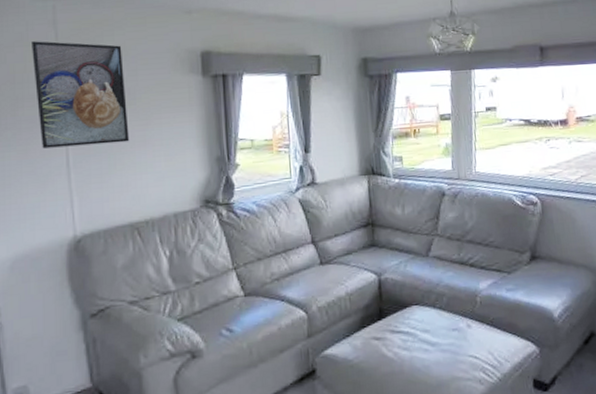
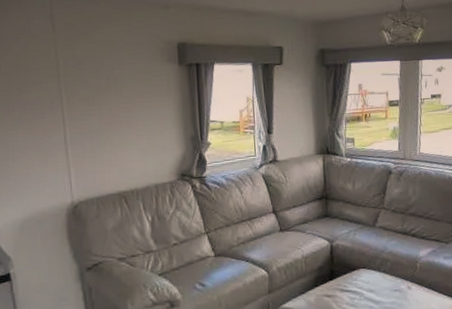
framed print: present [32,41,130,149] -> none [33,33,117,127]

